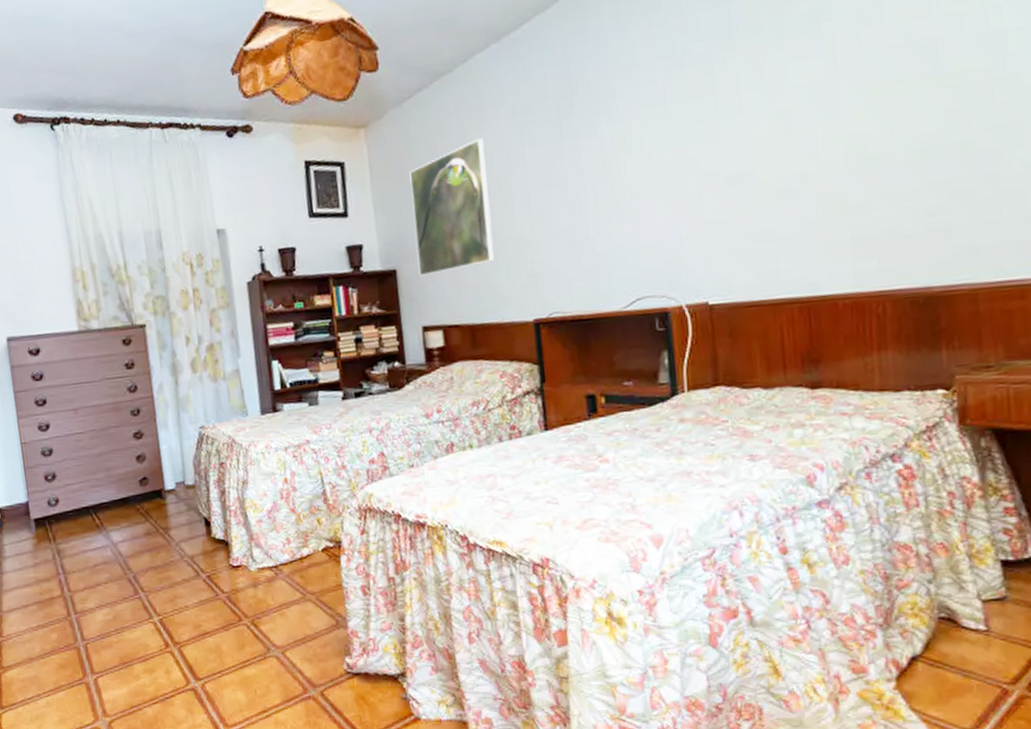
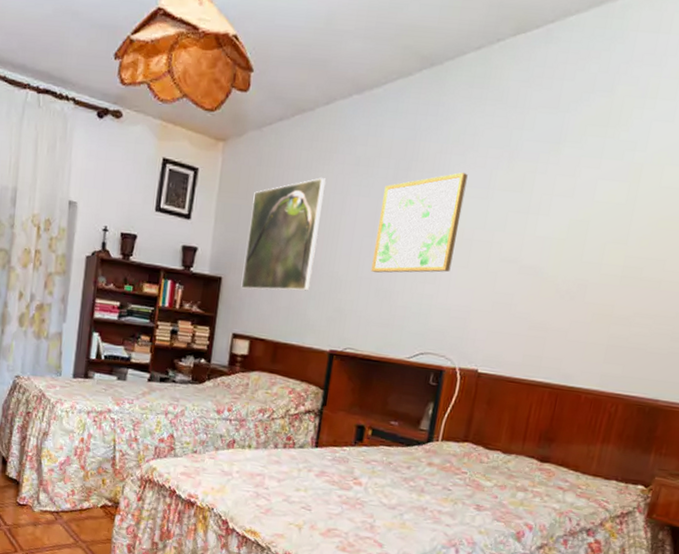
wall art: none [550,94,647,224] -> present [371,172,468,273]

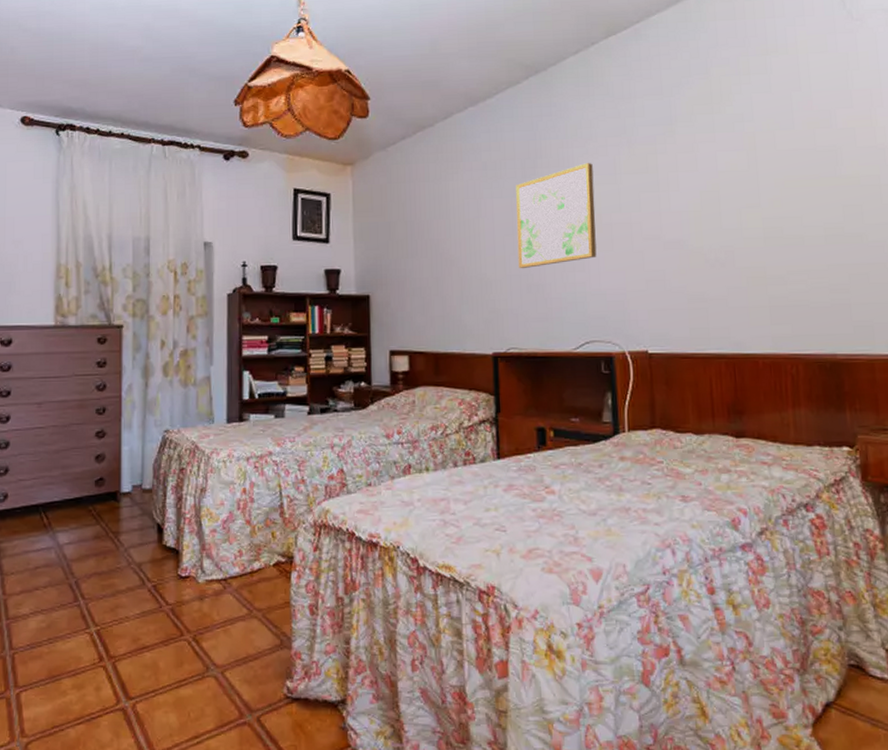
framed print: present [241,178,327,291] -> none [389,186,461,304]

